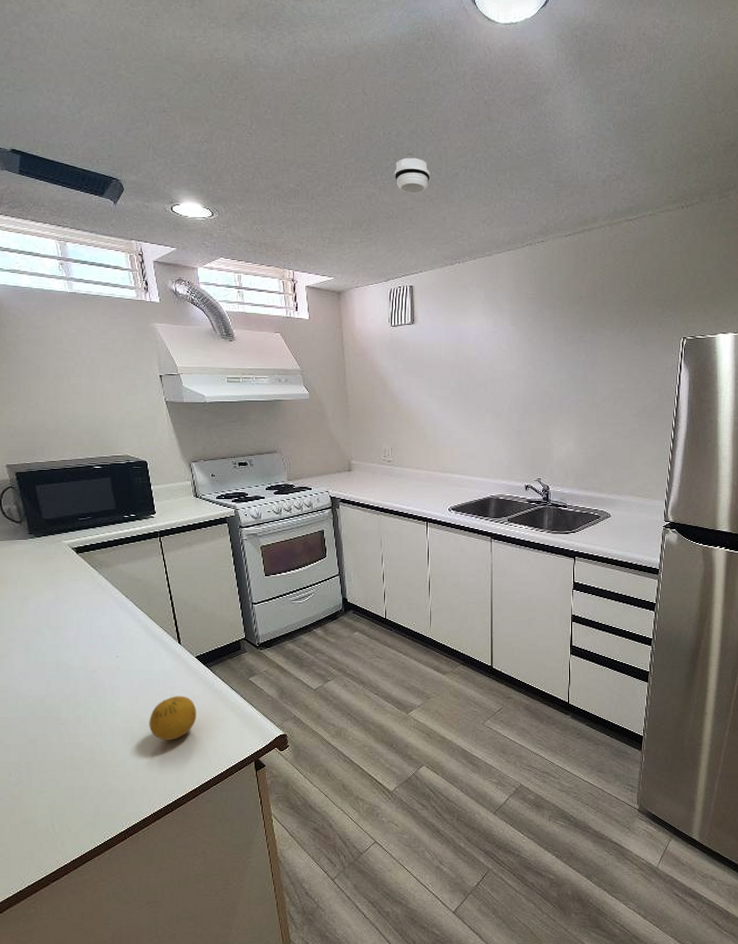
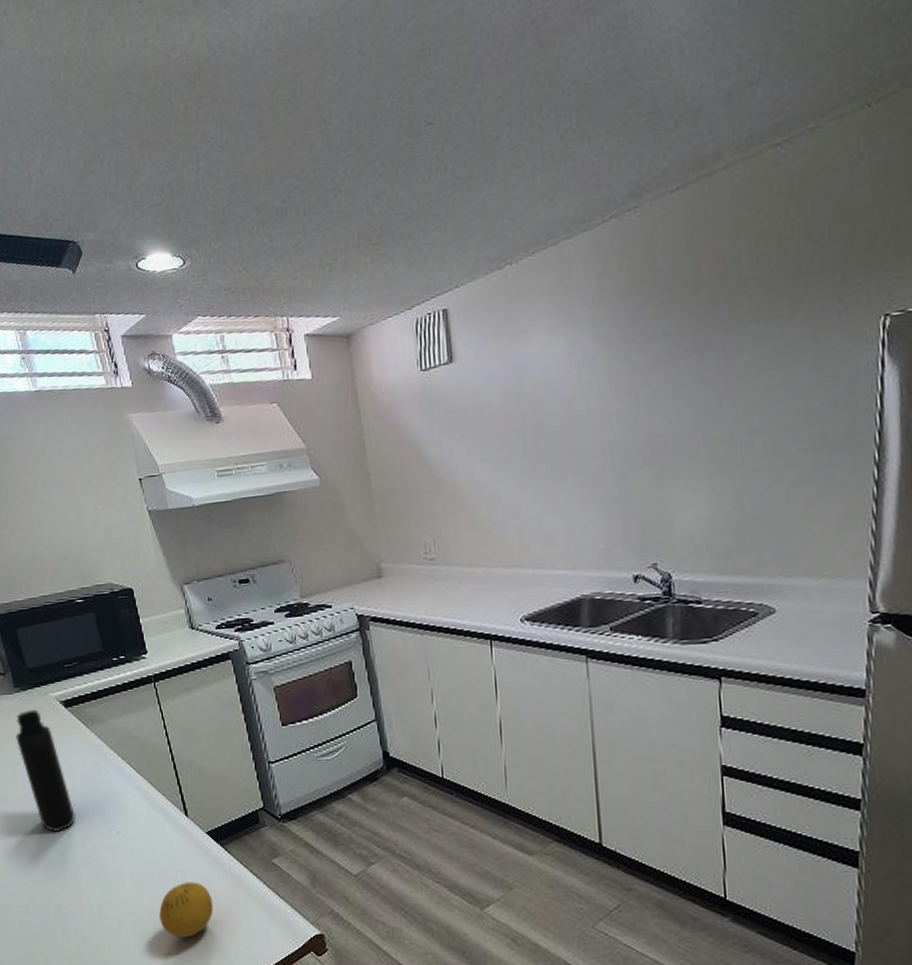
bottle: none [27,553,78,656] -> present [15,709,75,833]
smoke detector: present [394,157,430,195] -> none [409,126,460,181]

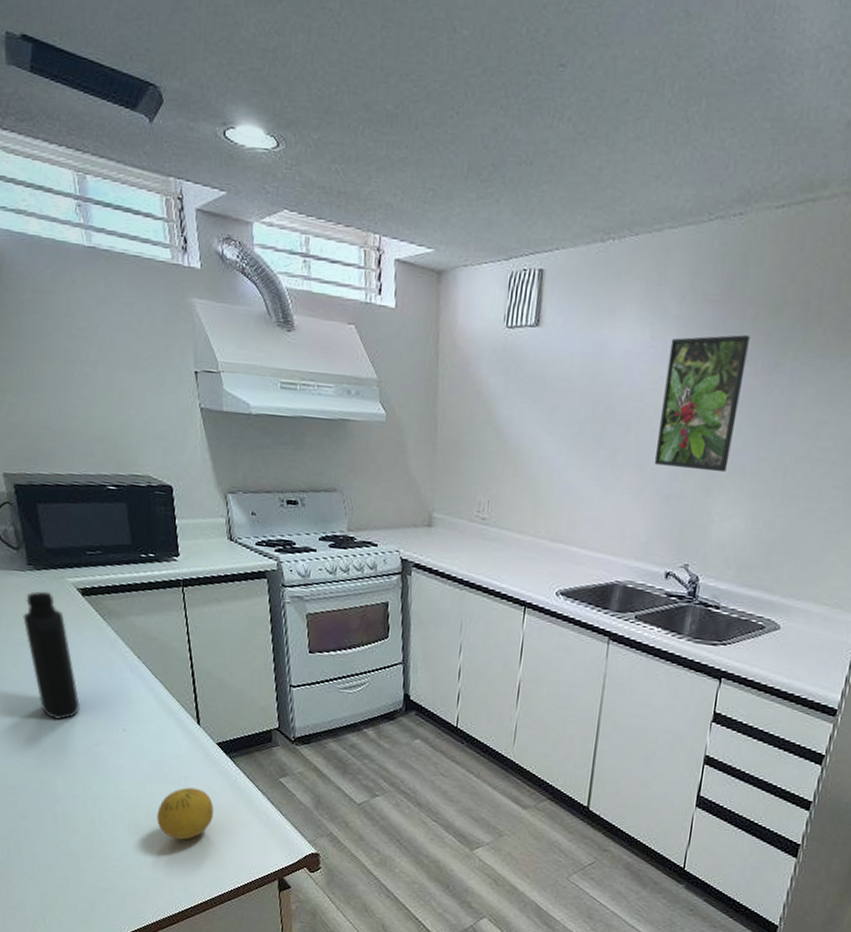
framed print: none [589,320,678,469] -> present [654,335,750,473]

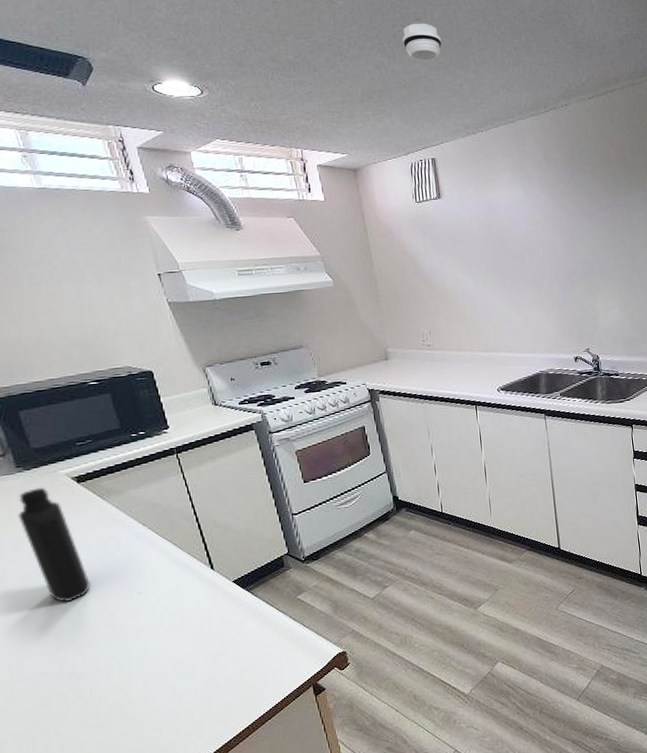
fruit: present [157,787,214,840] -> none [185,626,241,679]
smoke detector: none [535,70,588,130] -> present [402,23,442,62]
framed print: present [654,335,750,473] -> none [539,184,600,282]

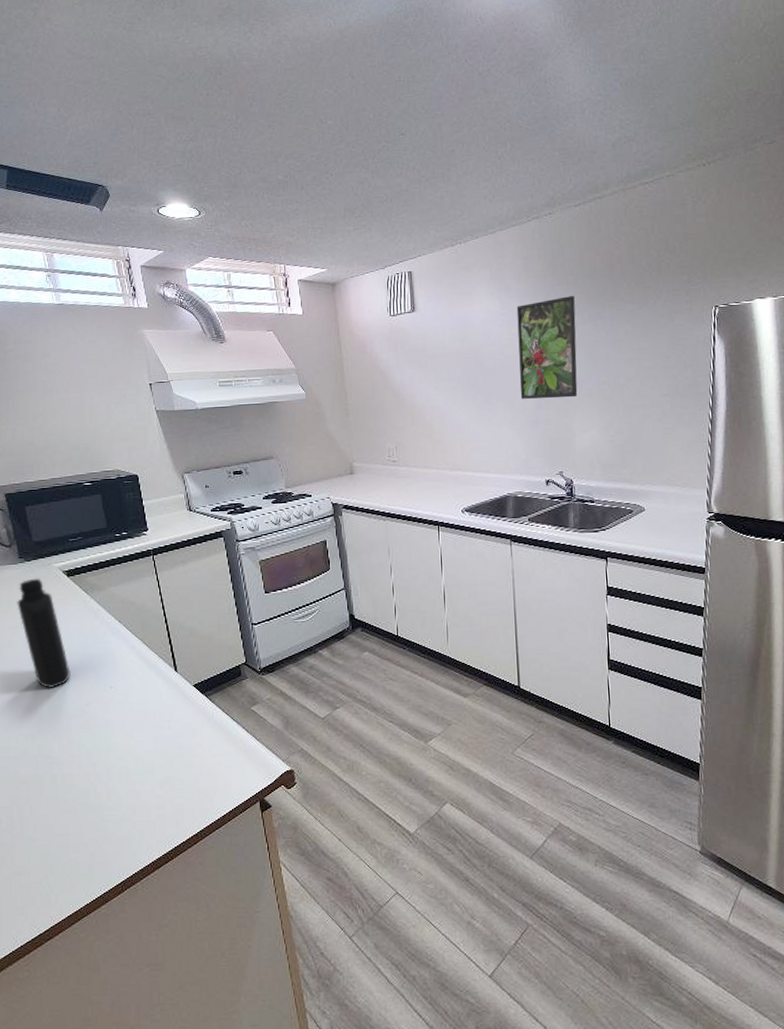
smoke detector: present [402,23,442,62] -> none [386,137,425,176]
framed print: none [539,184,600,282] -> present [516,296,578,399]

